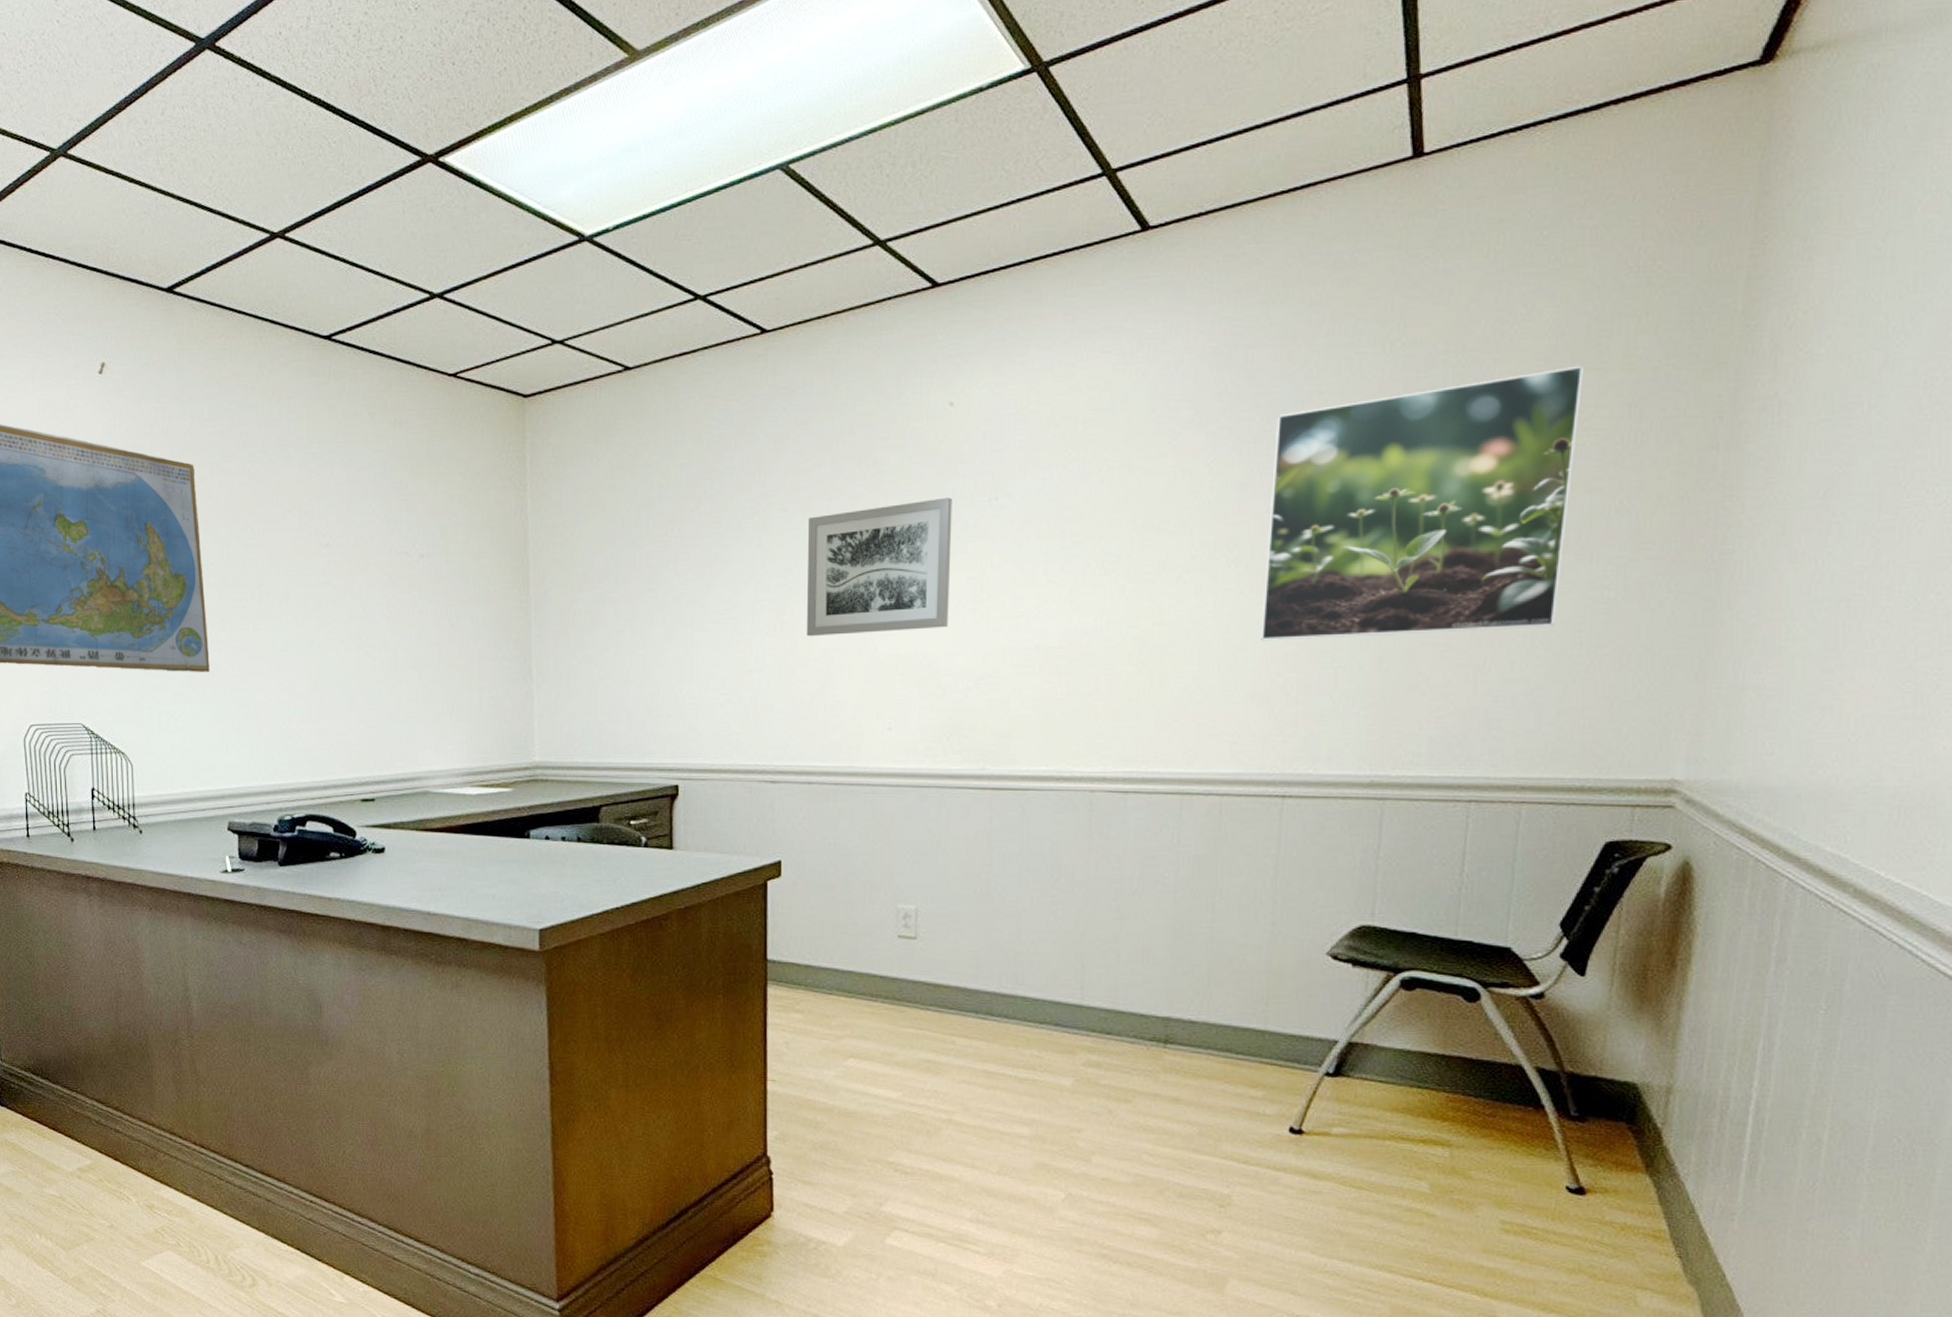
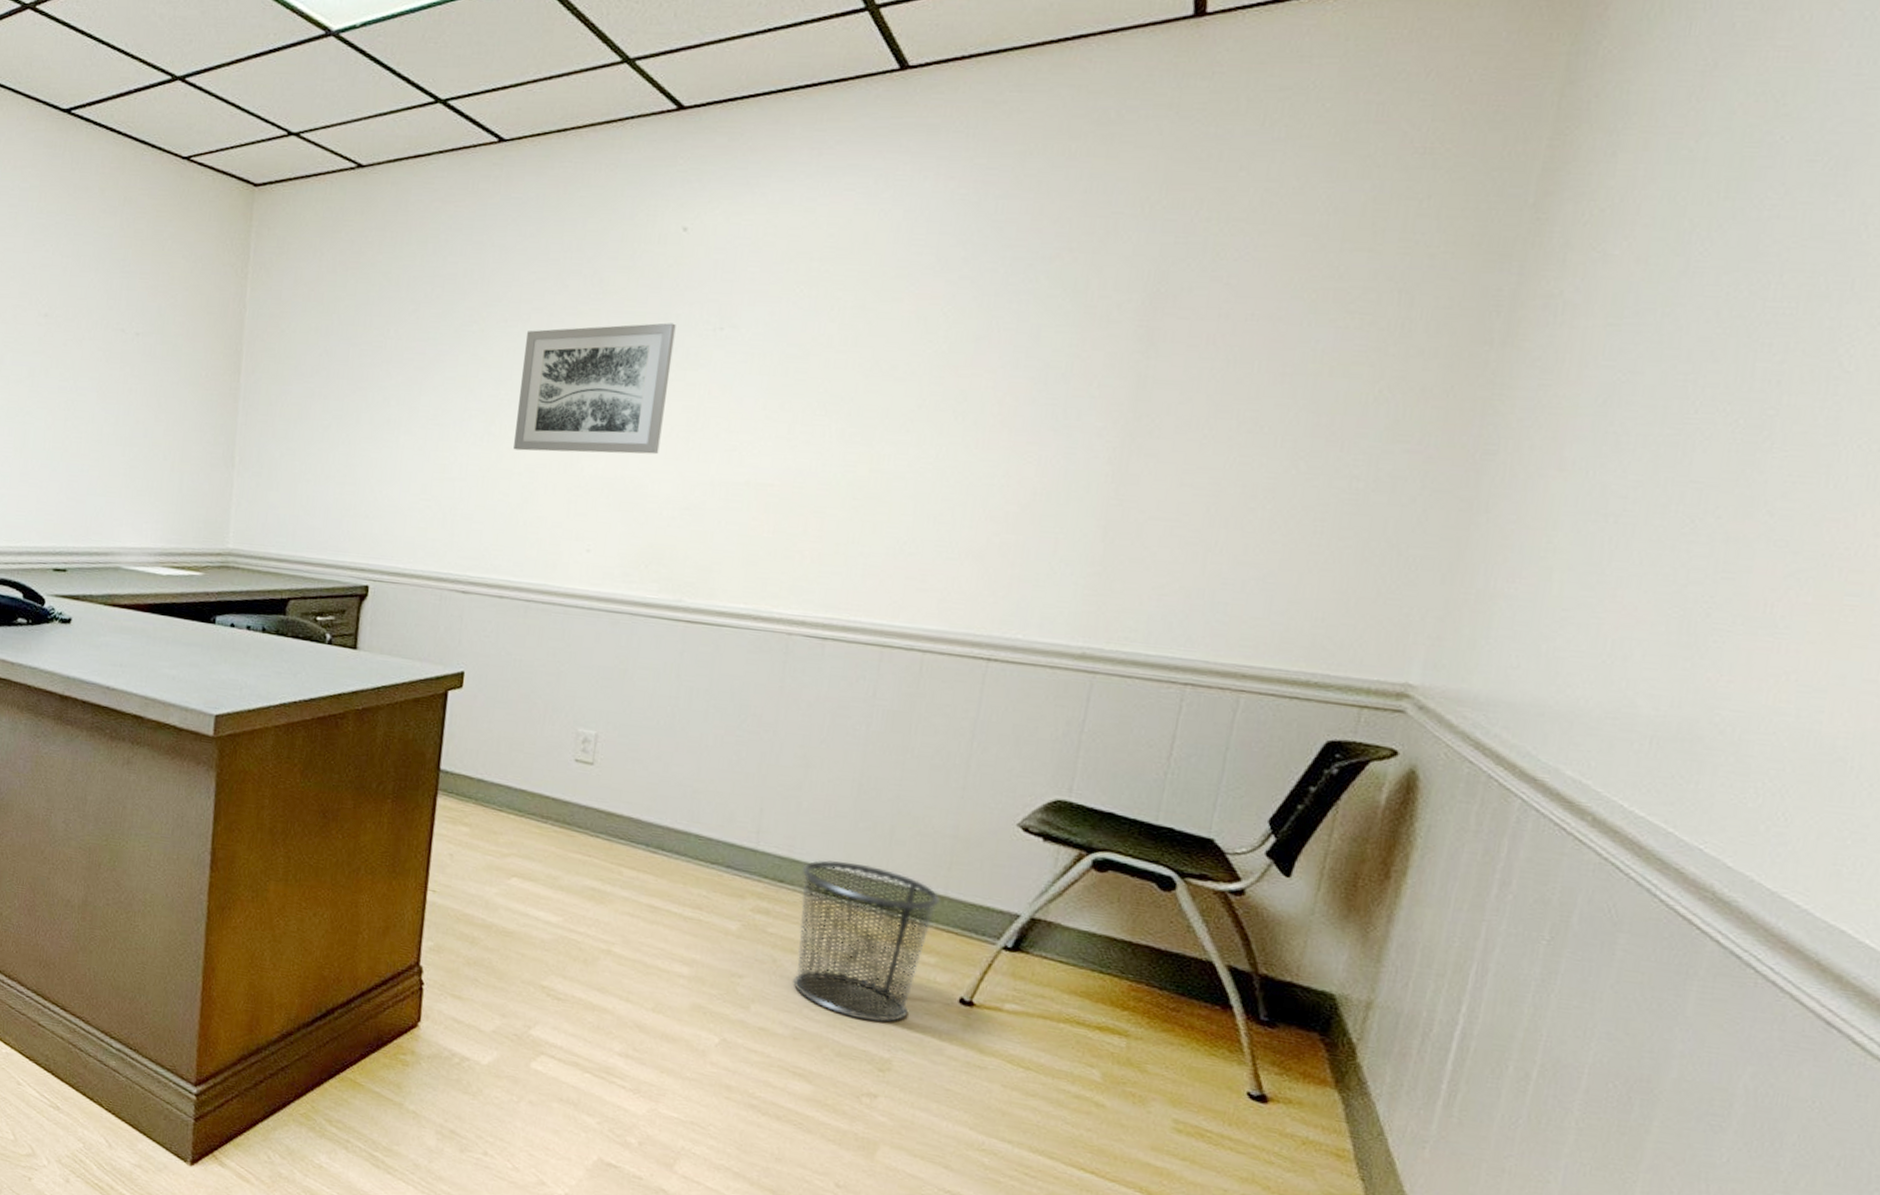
waste bin: none [1127,1007,1261,1160] -> present [793,860,940,1023]
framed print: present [1260,365,1583,641] -> none [981,245,1354,513]

